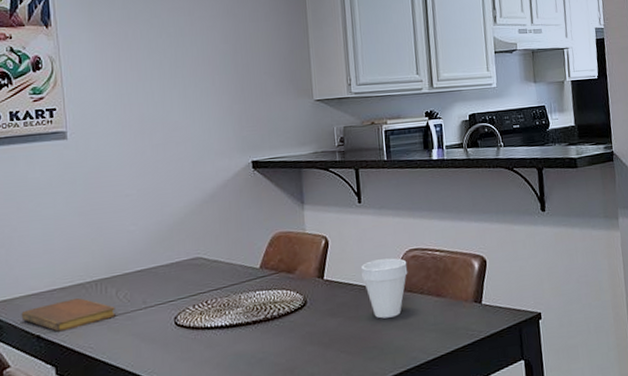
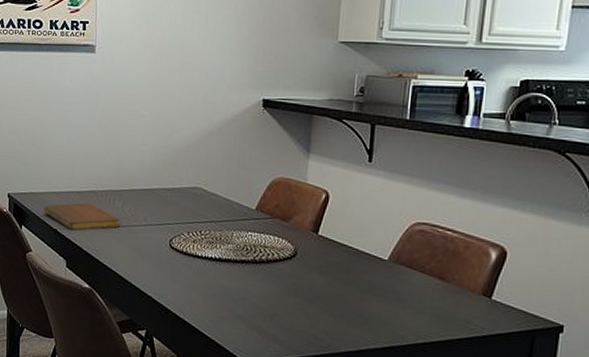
cup: present [361,258,408,319] -> none [359,225,412,290]

